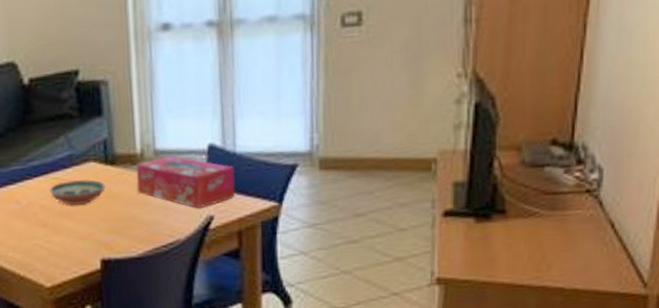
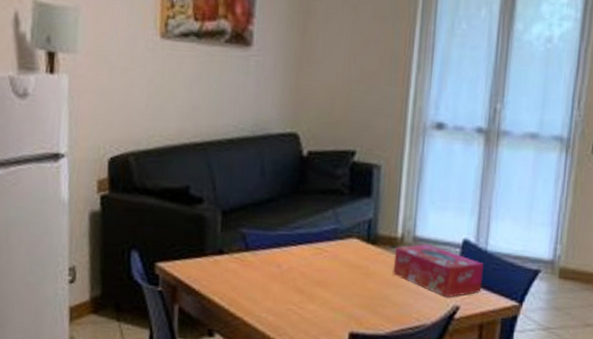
decorative bowl: present [49,179,107,206] -> none [310,252,365,278]

